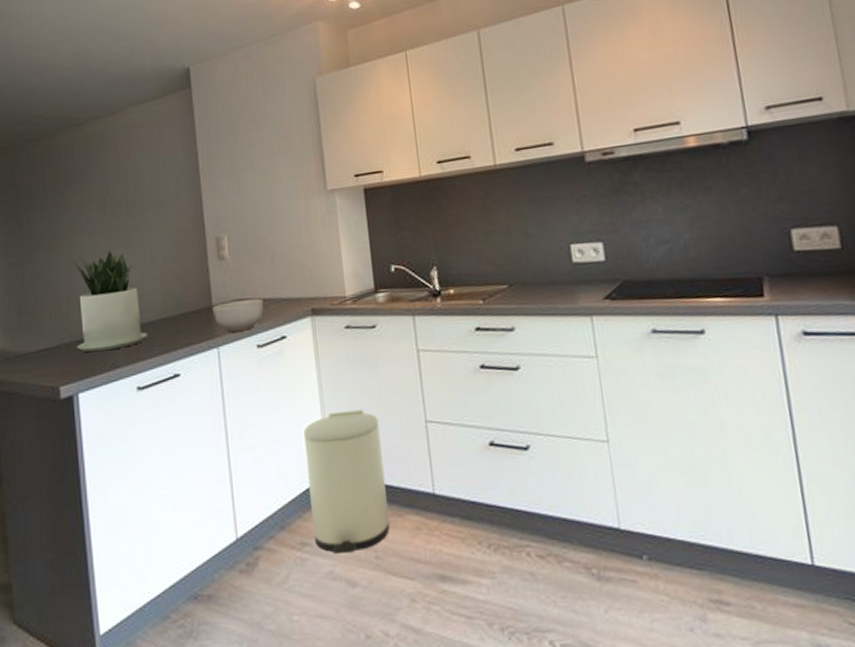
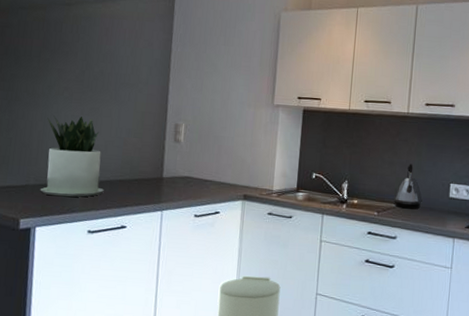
bowl: present [212,298,264,332] -> none [162,176,206,202]
kettle: none [499,228,538,290] -> present [393,163,422,210]

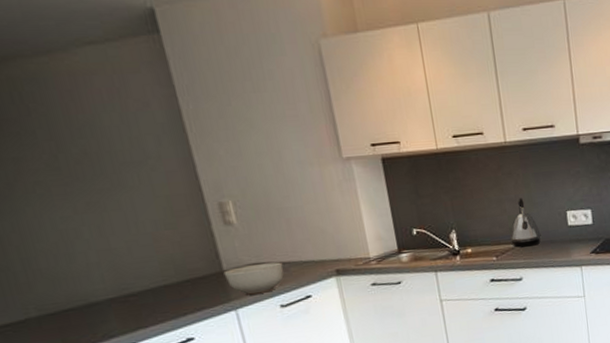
planter: present [40,115,104,198] -> none [22,216,147,325]
bowl: none [162,176,206,202] -> present [223,262,284,295]

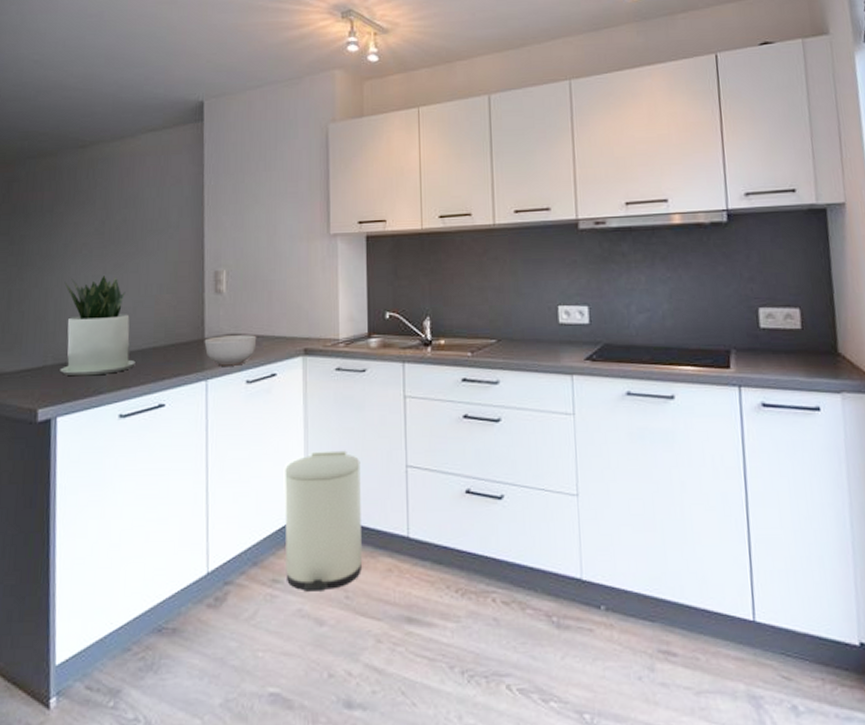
planter: none [22,216,147,325] -> present [60,276,136,377]
kettle: present [509,198,541,248] -> none [488,286,526,344]

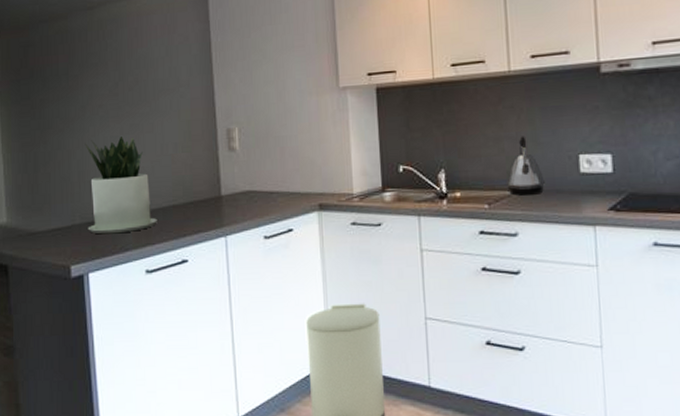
bowl: present [204,334,257,366] -> none [221,190,272,223]
kettle: none [488,286,526,344] -> present [506,136,545,196]

